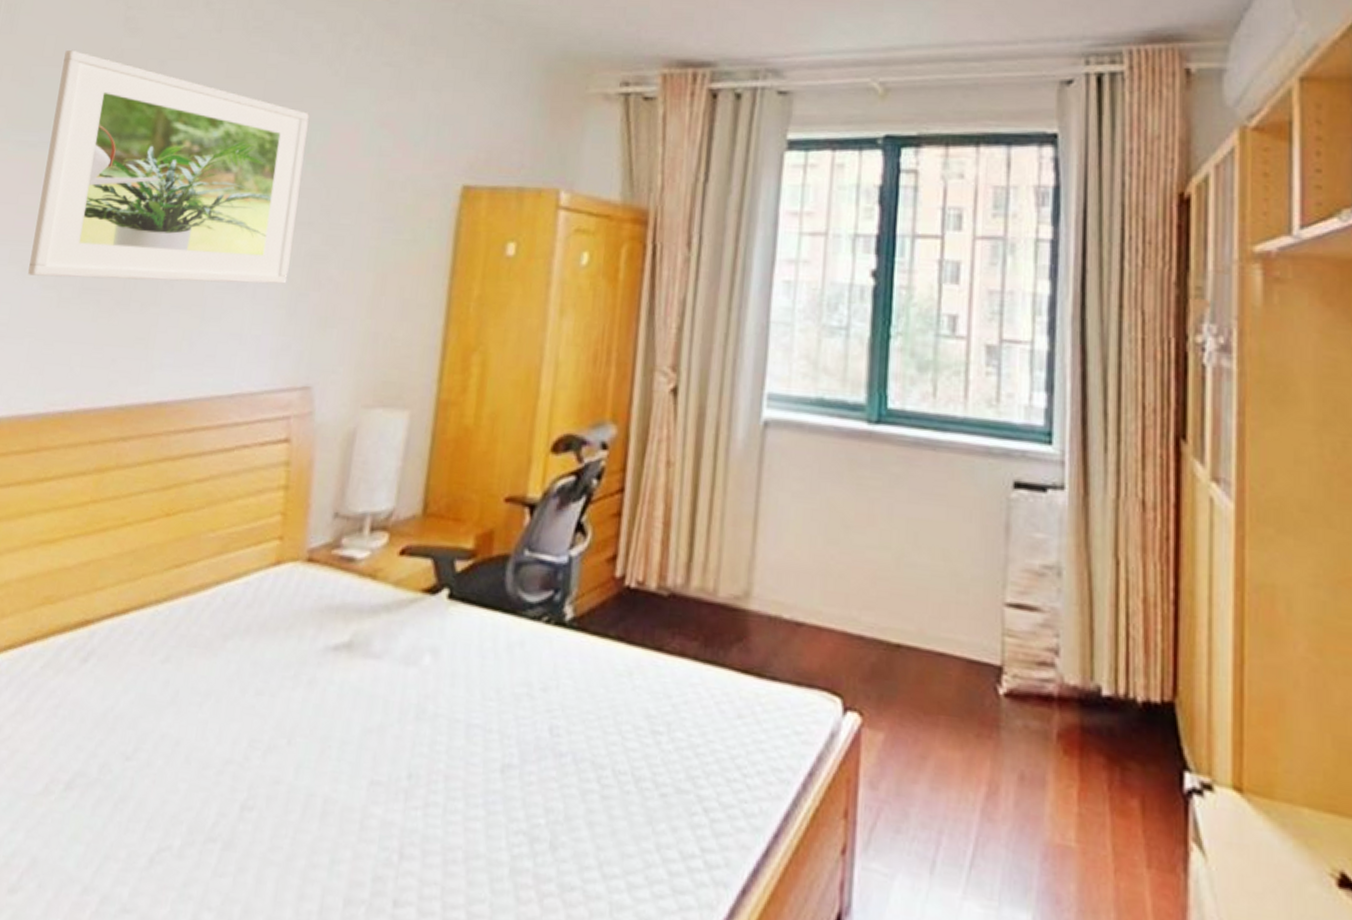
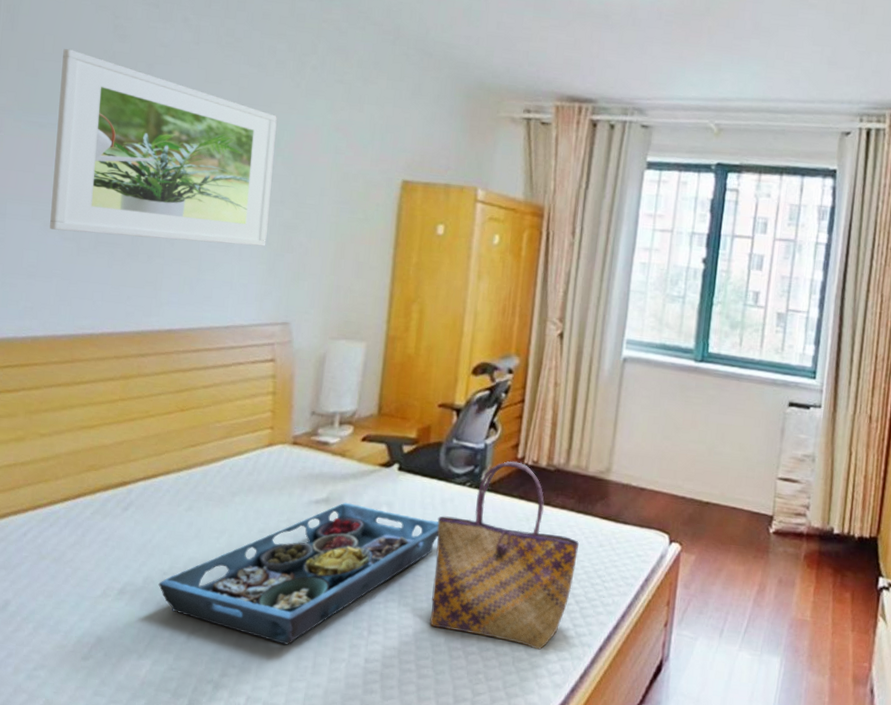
serving tray: none [118,648,504,875] -> present [158,502,439,645]
tote bag: none [488,582,706,891] -> present [430,461,579,650]

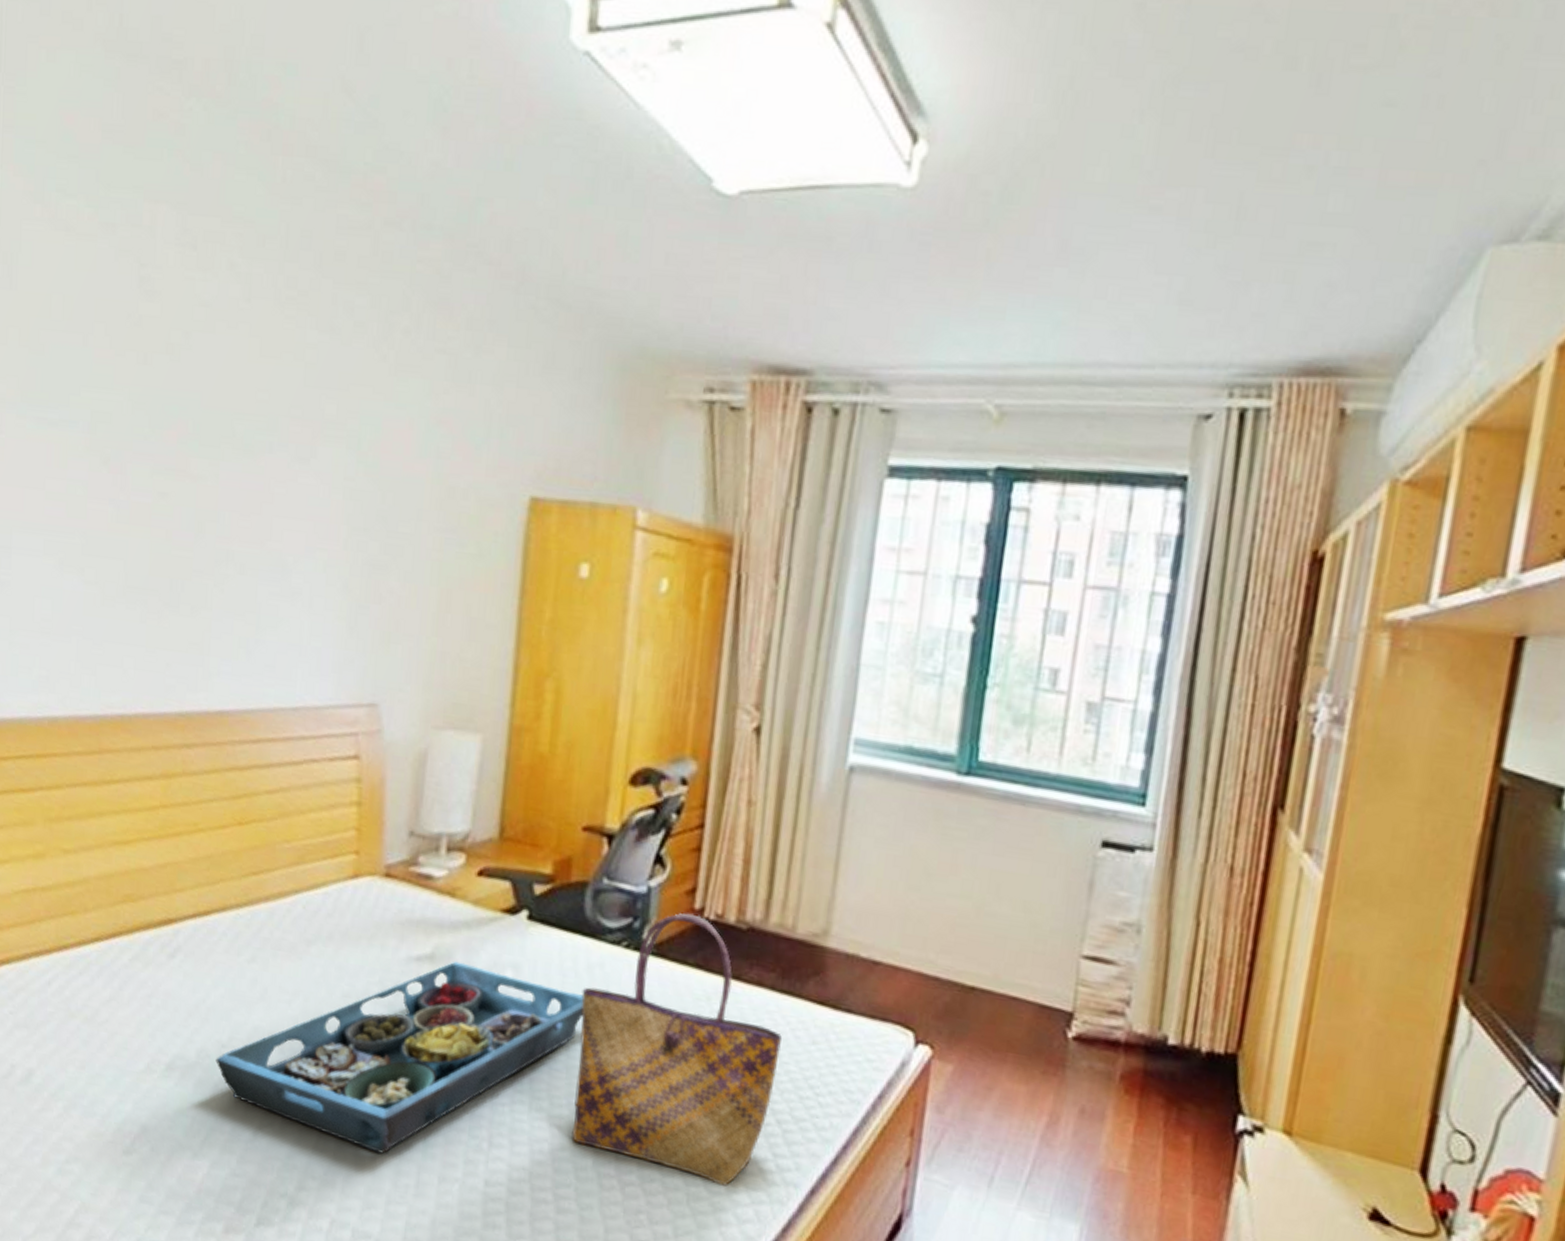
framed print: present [50,49,277,246] -> none [66,313,357,594]

